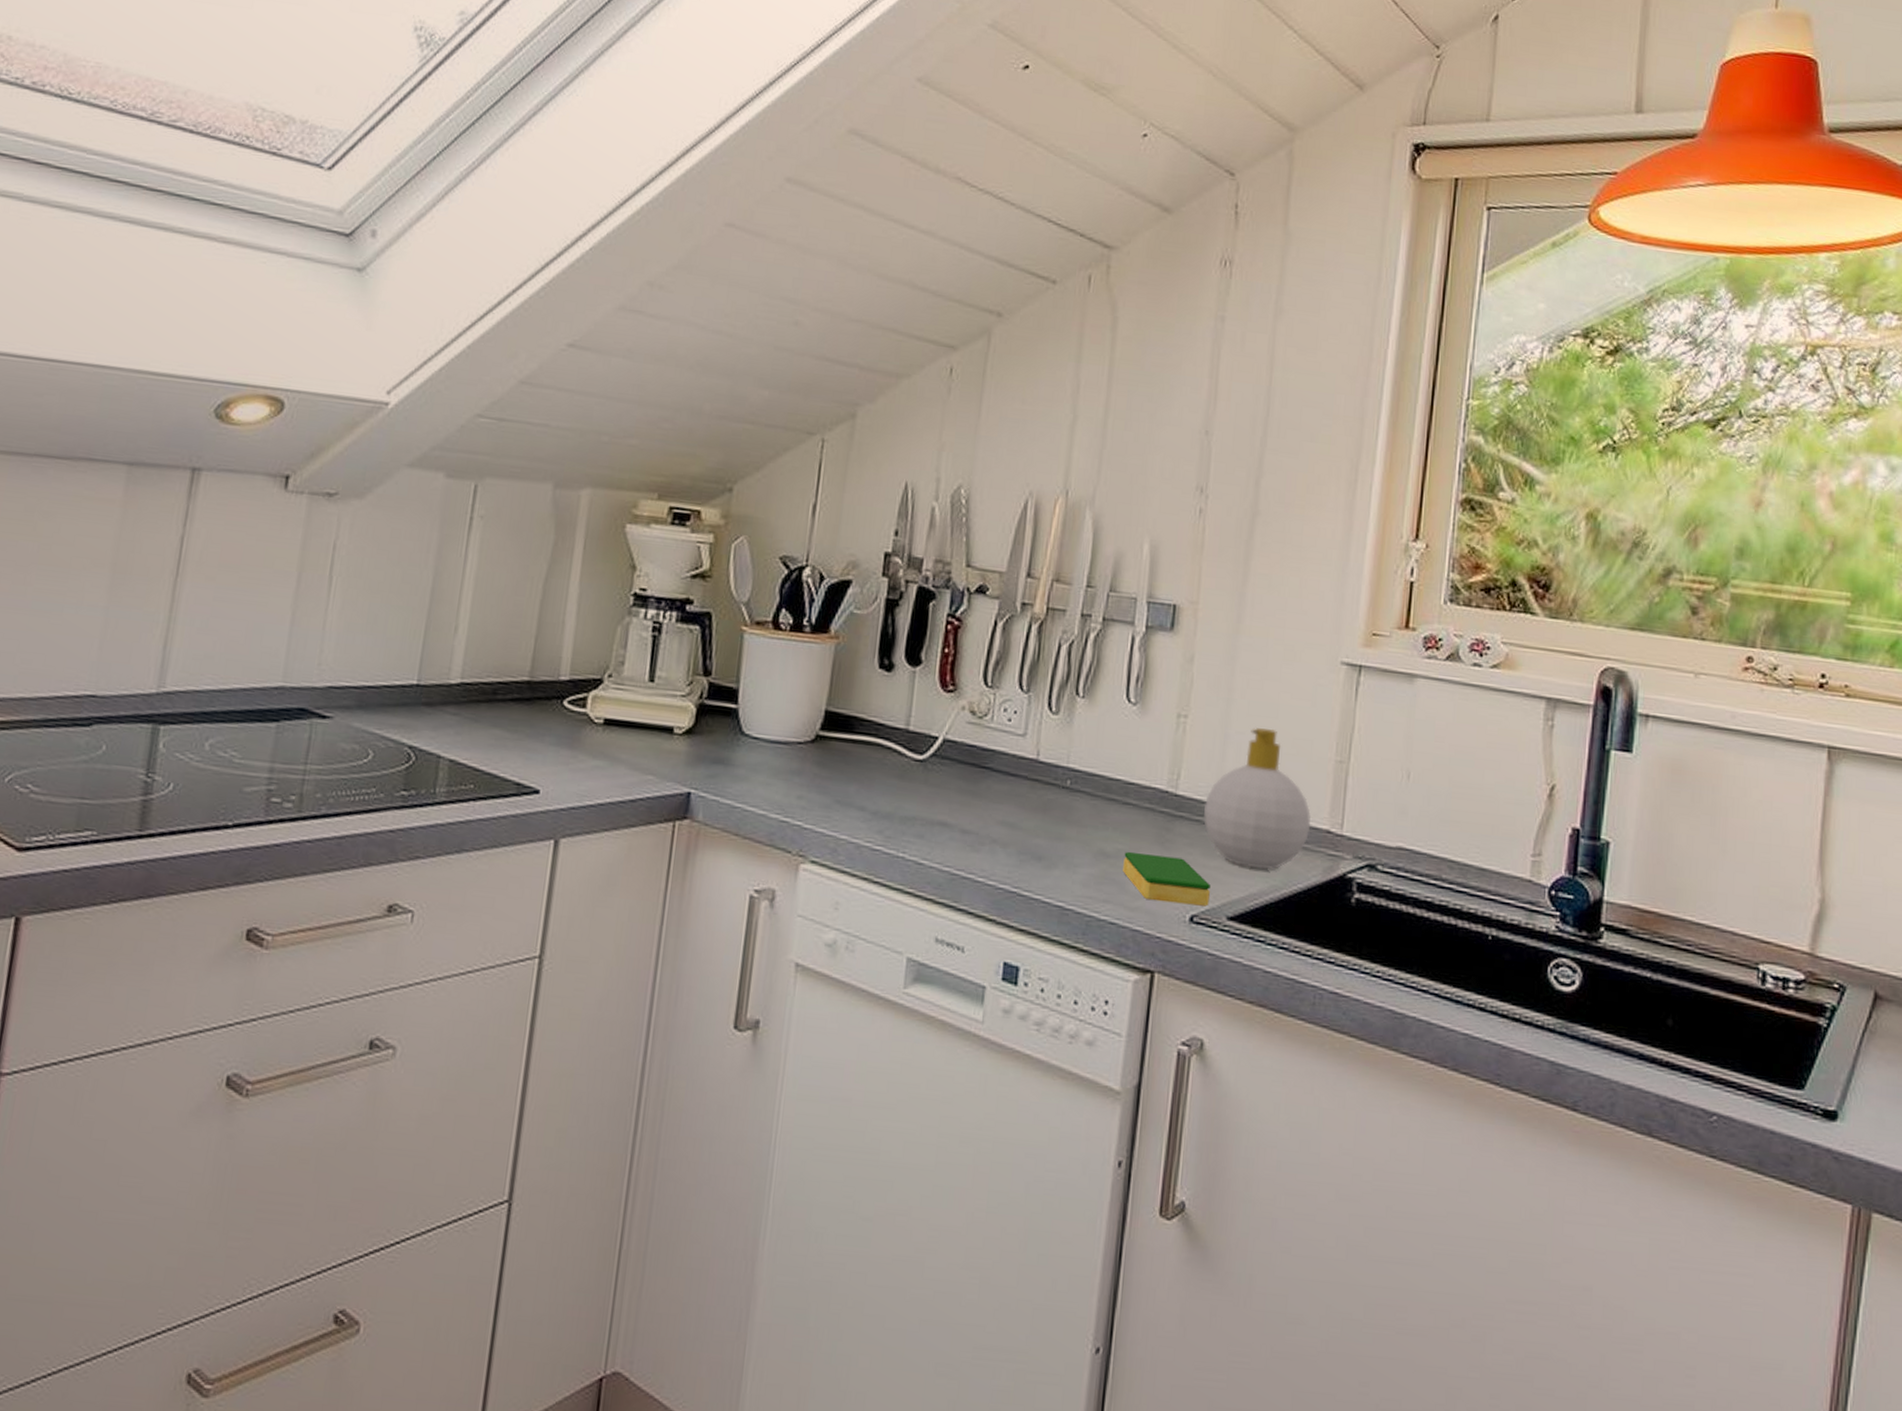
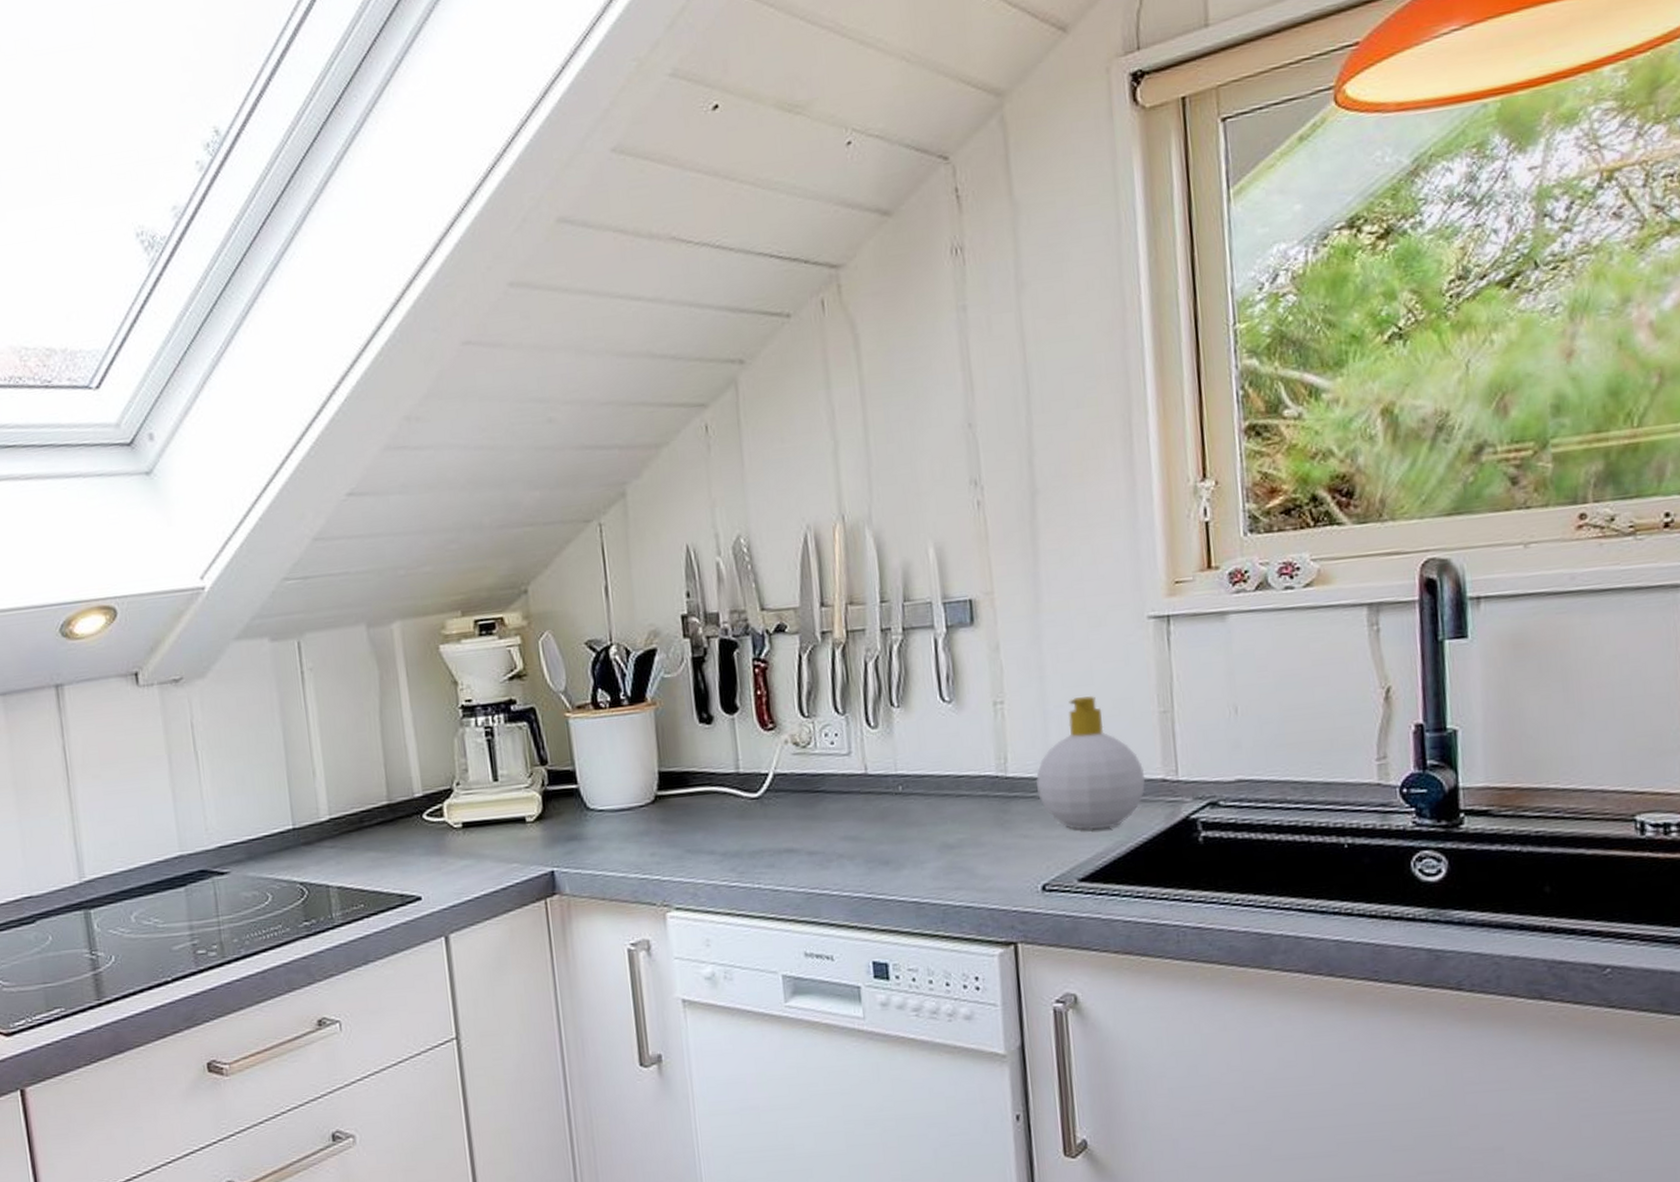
dish sponge: present [1123,851,1210,907] -> none [967,834,1058,880]

